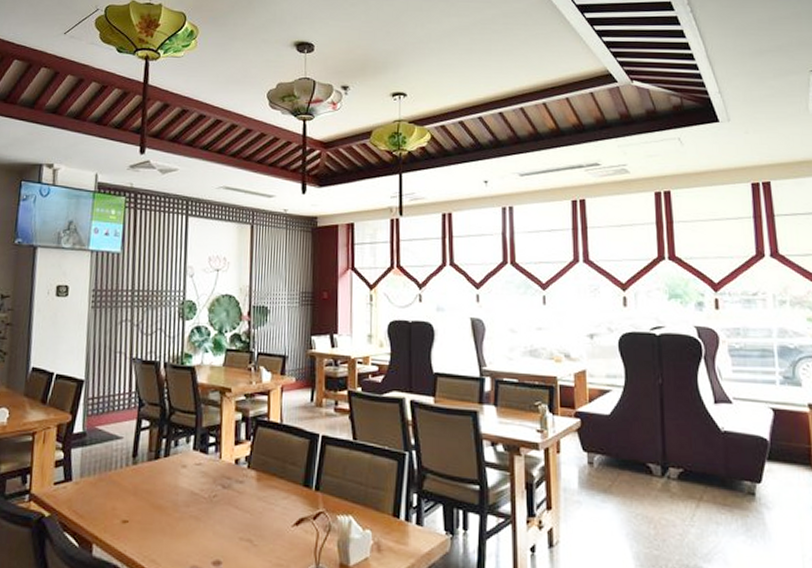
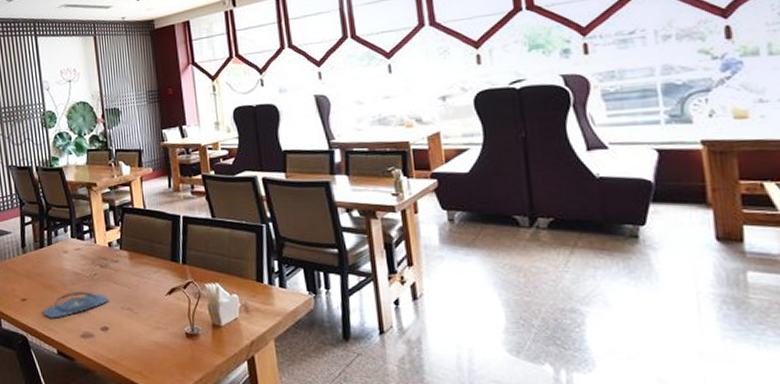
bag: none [145,514,227,547] -> present [42,291,109,318]

